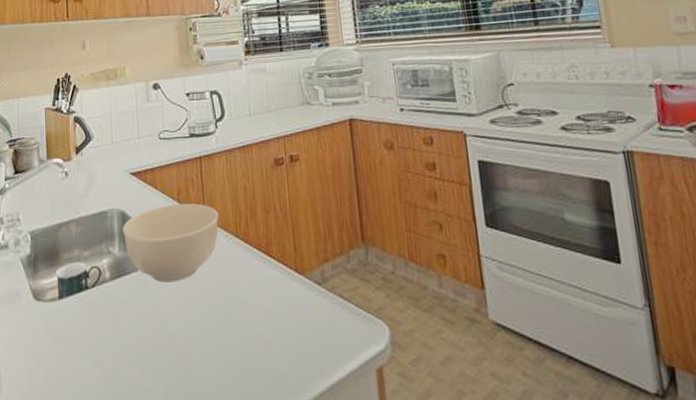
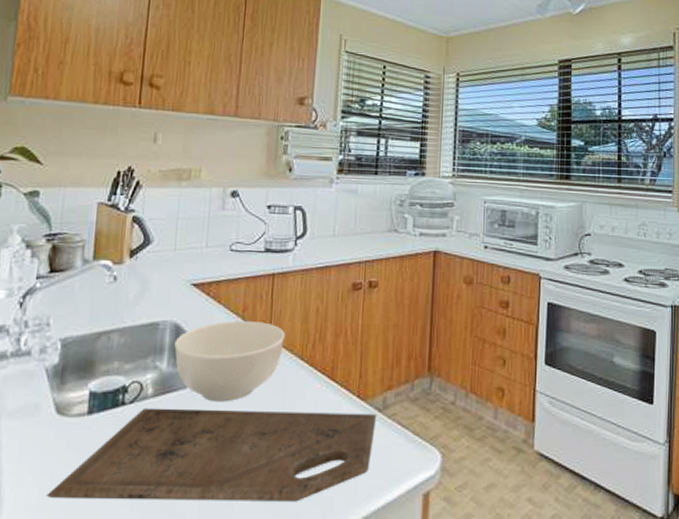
cutting board: none [34,287,318,378] -> present [46,408,377,502]

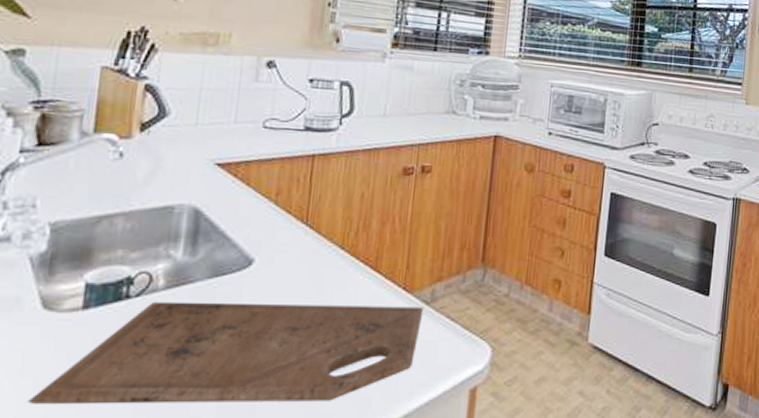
bowl: present [174,320,285,402] -> none [192,205,324,295]

